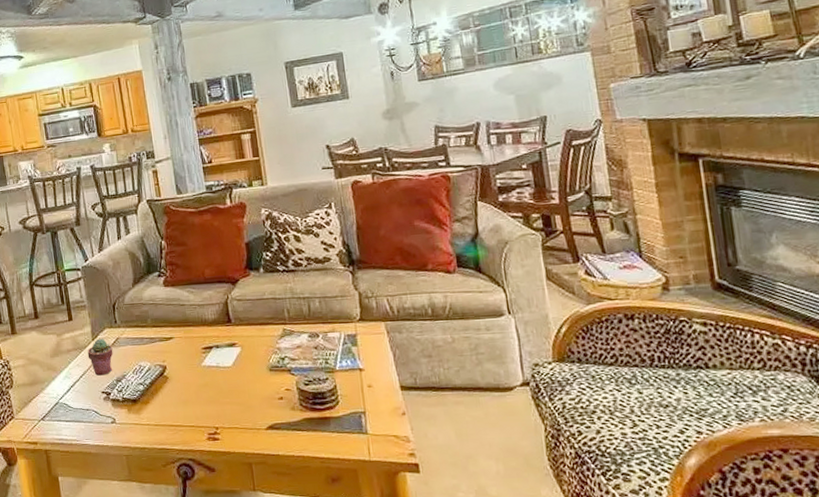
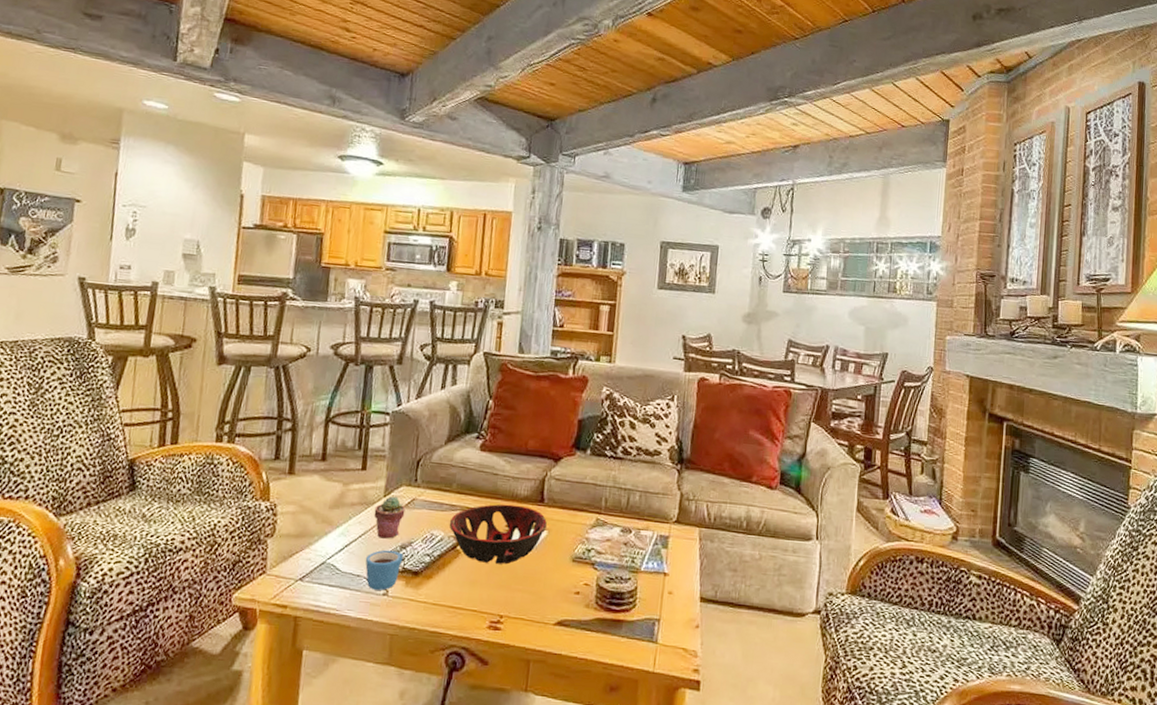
mug: none [90,384,121,420] -> present [365,549,404,591]
decorative bowl: none [152,328,239,384] -> present [449,504,547,565]

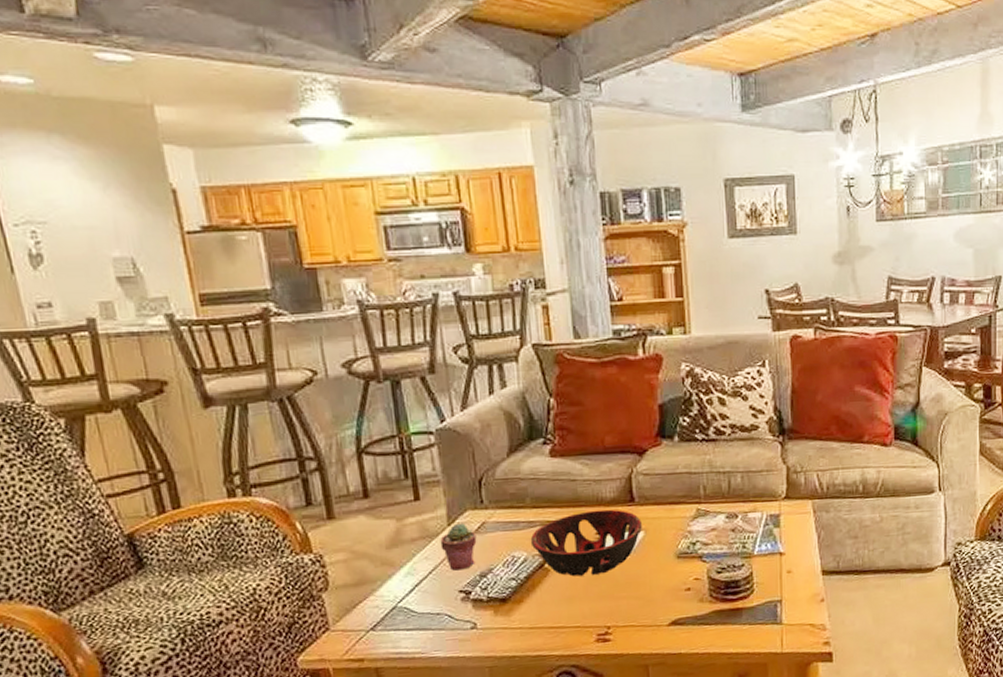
mug: present [365,549,404,591] -> none [442,580,486,625]

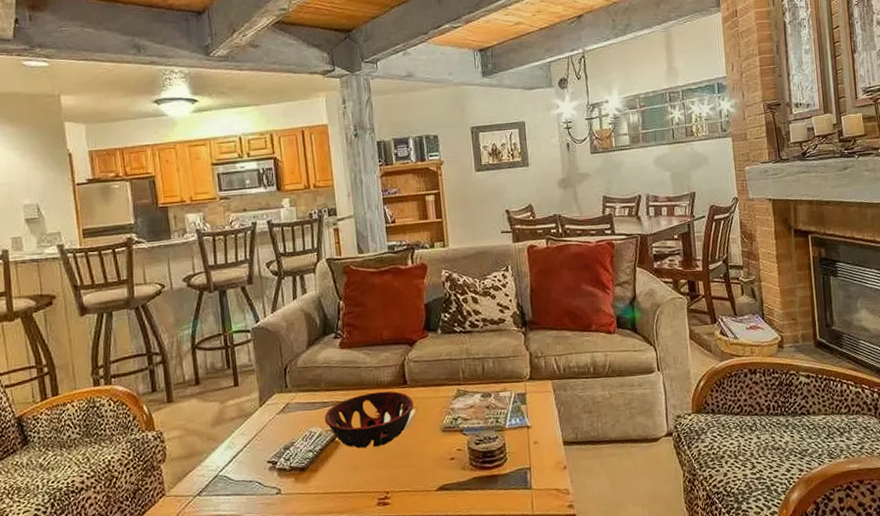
potted succulent: present [440,523,477,571] -> none [253,404,282,444]

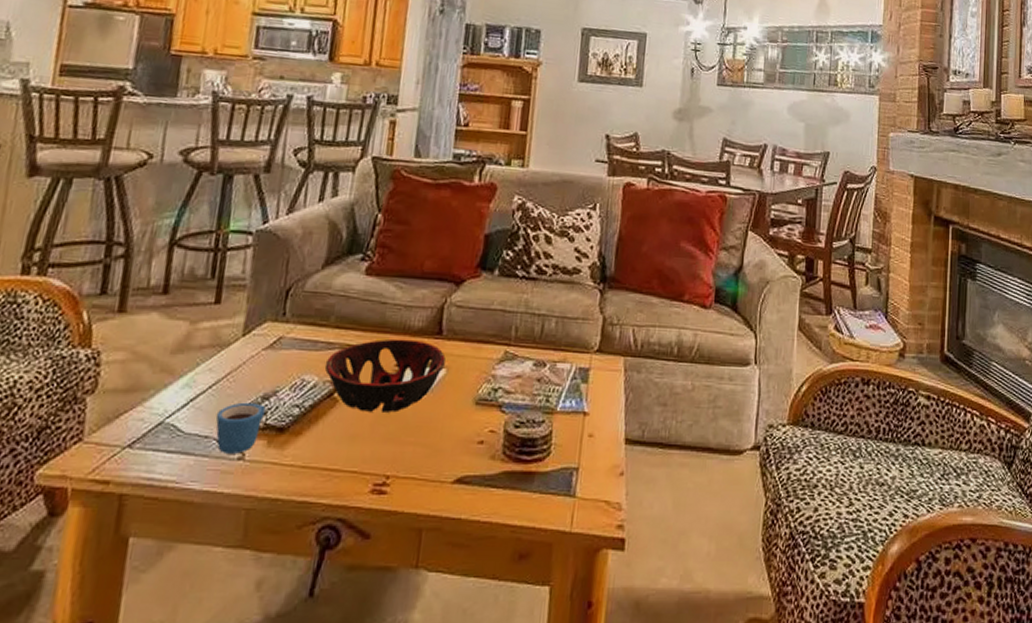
mug: none [254,453,288,491] -> present [215,402,266,454]

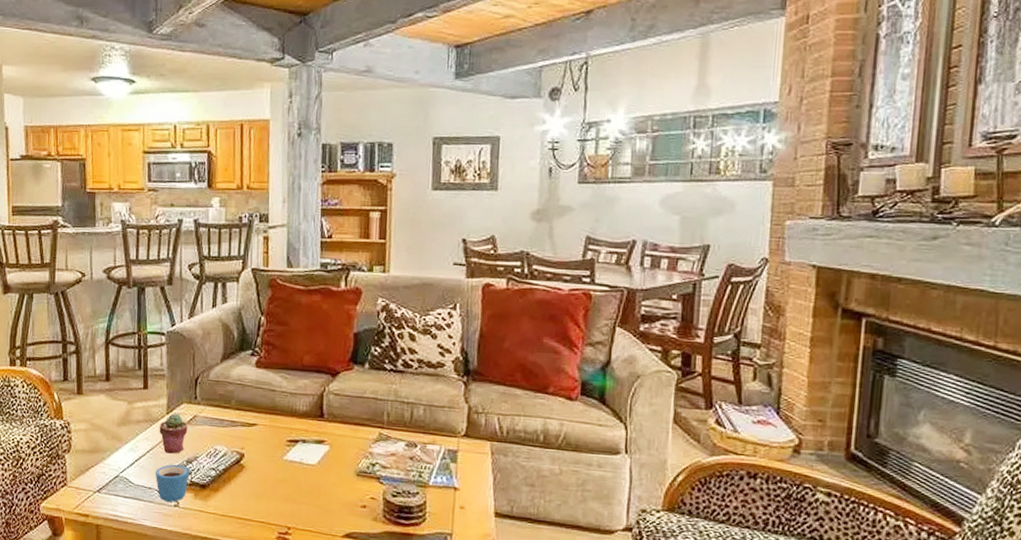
potted succulent: none [228,334,270,388] -> present [159,413,188,454]
decorative bowl: present [324,338,446,413] -> none [231,419,328,479]

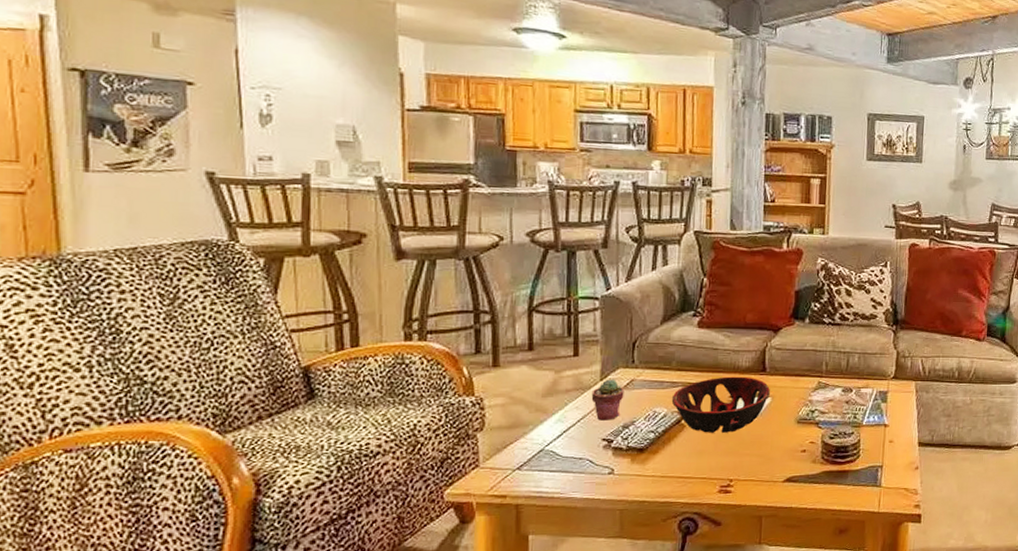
mug: present [155,464,190,502] -> none [586,431,626,470]
decorative bowl: none [231,419,328,479] -> present [671,376,770,433]

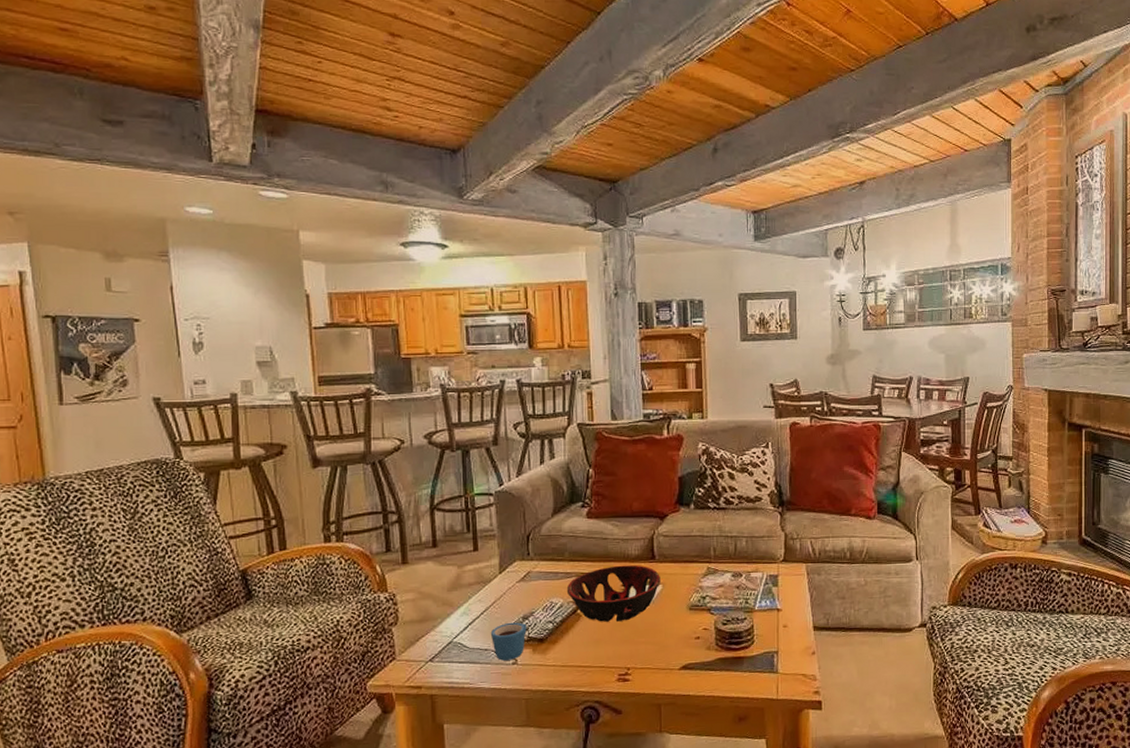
mug: none [586,431,626,470] -> present [490,622,527,661]
potted succulent: present [591,379,625,421] -> none [492,571,522,613]

